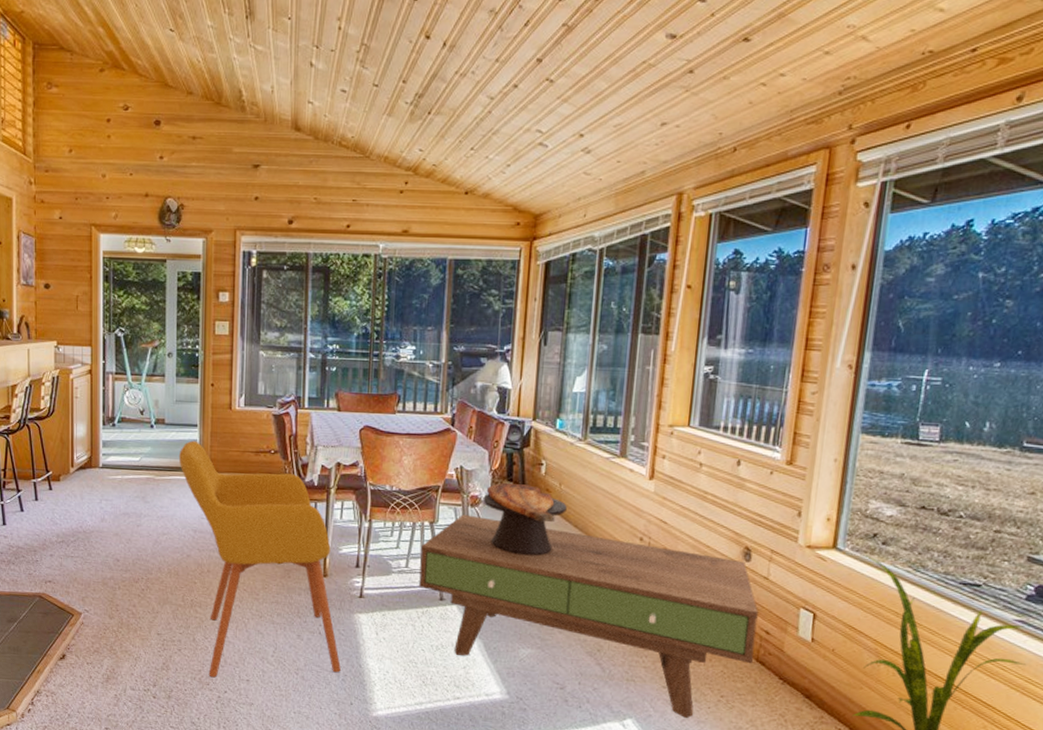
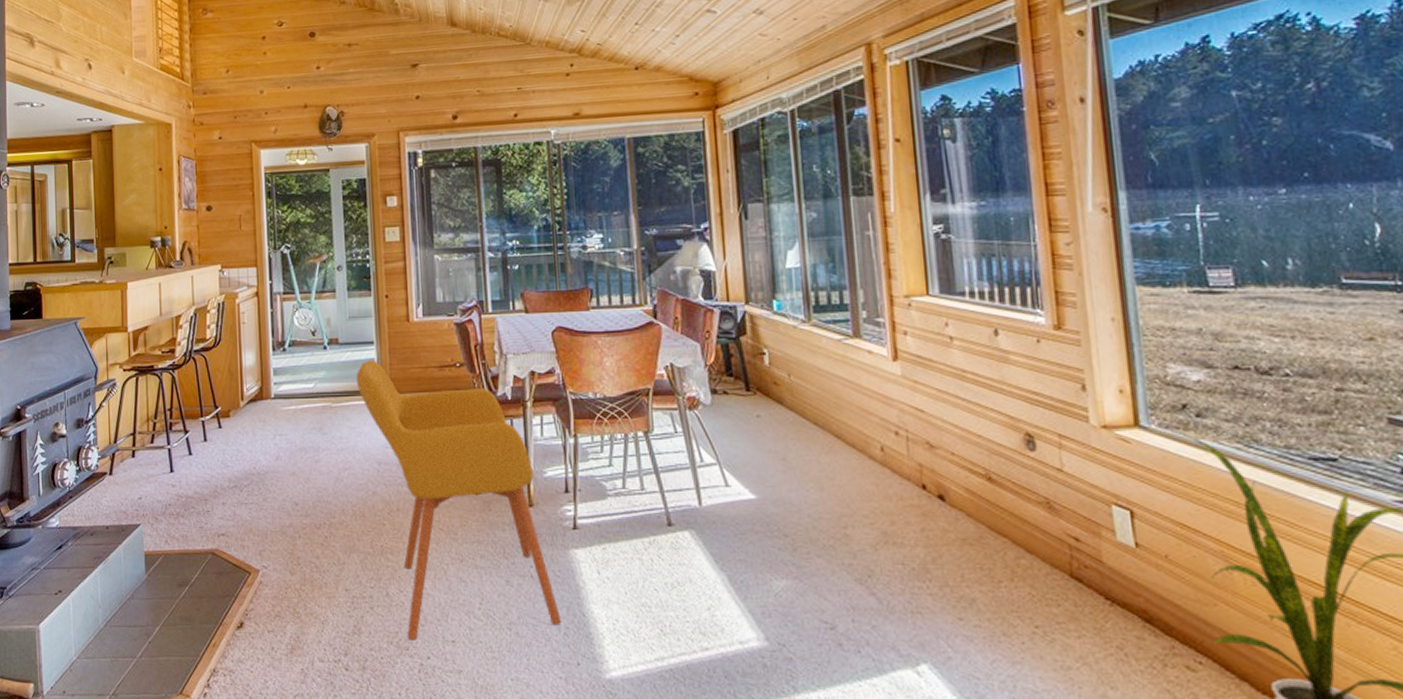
coffee table: present [419,514,758,718] -> none [638,420,1068,658]
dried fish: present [483,483,567,556] -> none [701,379,802,464]

